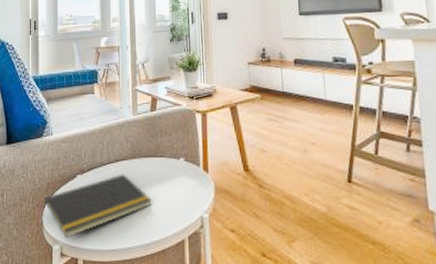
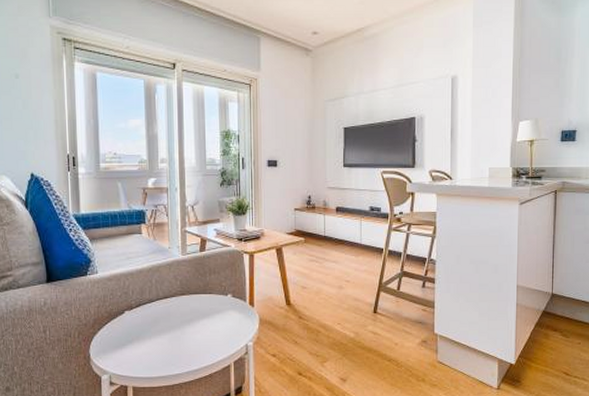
notepad: present [42,174,152,238] -> none [89,309,200,369]

